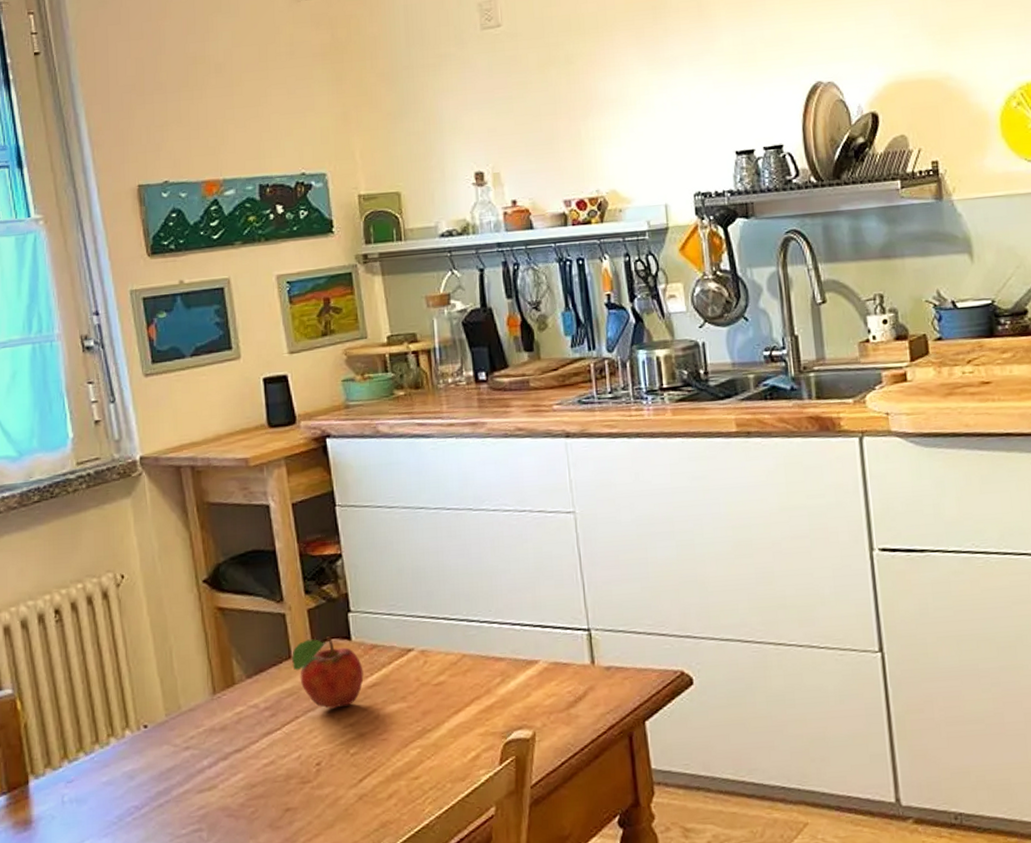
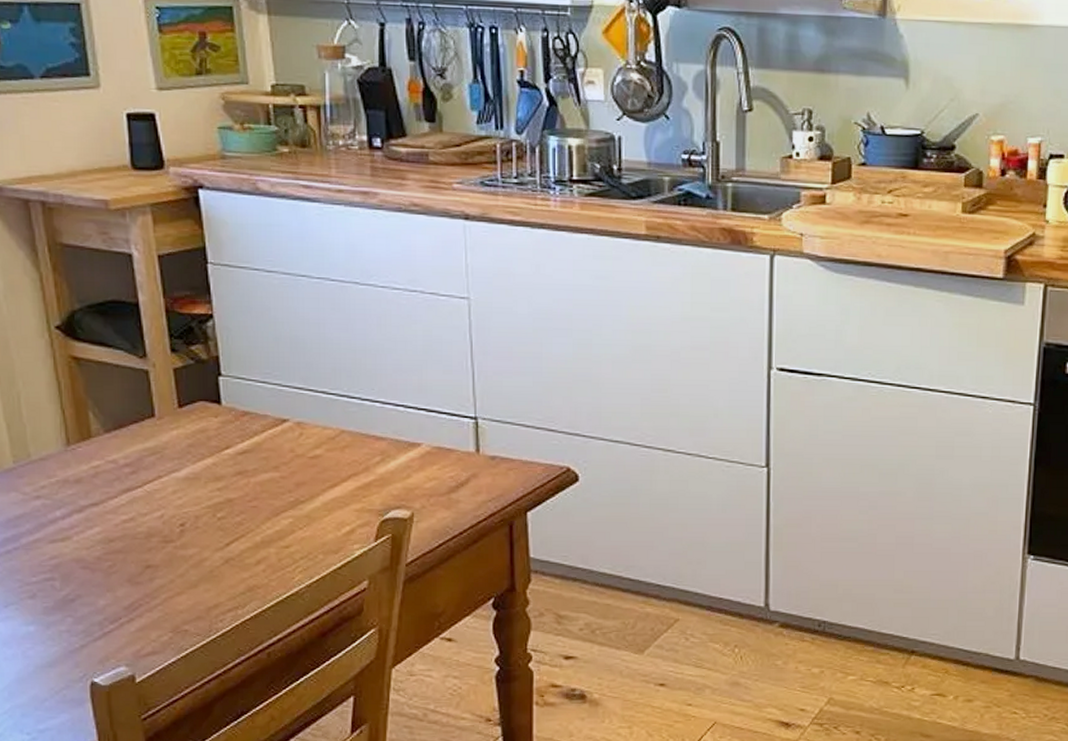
fruit: present [291,636,364,709] -> none [154,398,234,471]

